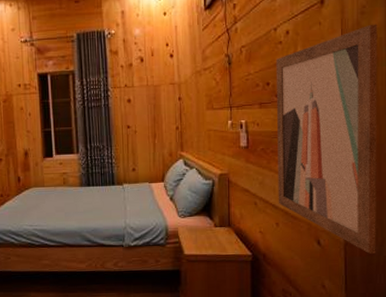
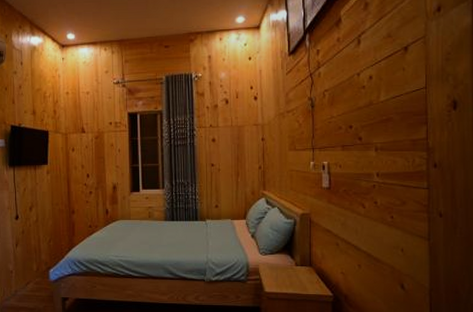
wall art: present [276,24,378,254] -> none [359,70,463,301]

